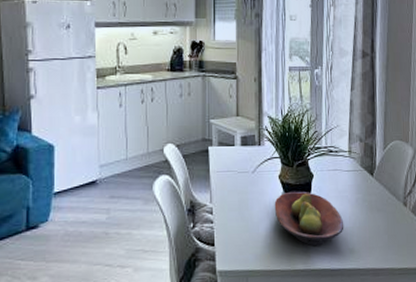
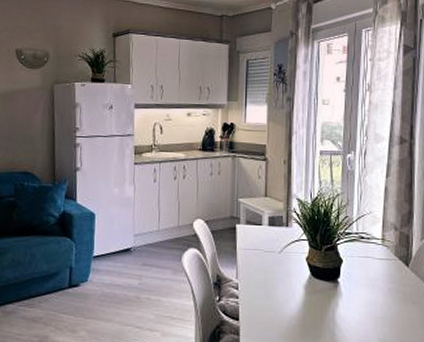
fruit bowl: present [274,191,344,246] -> none [300,274,375,333]

